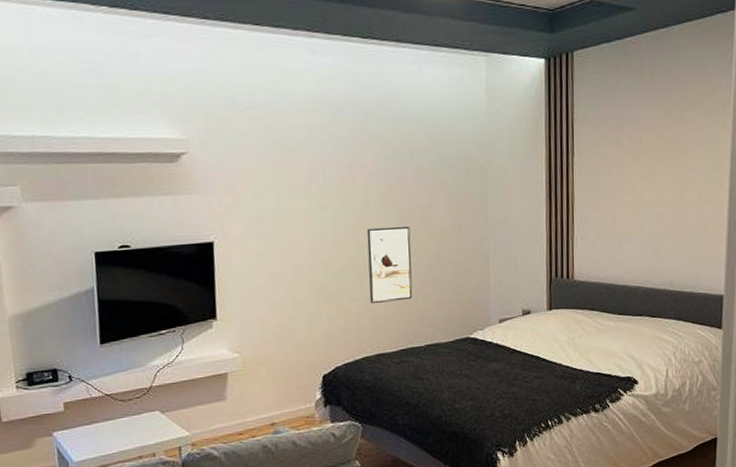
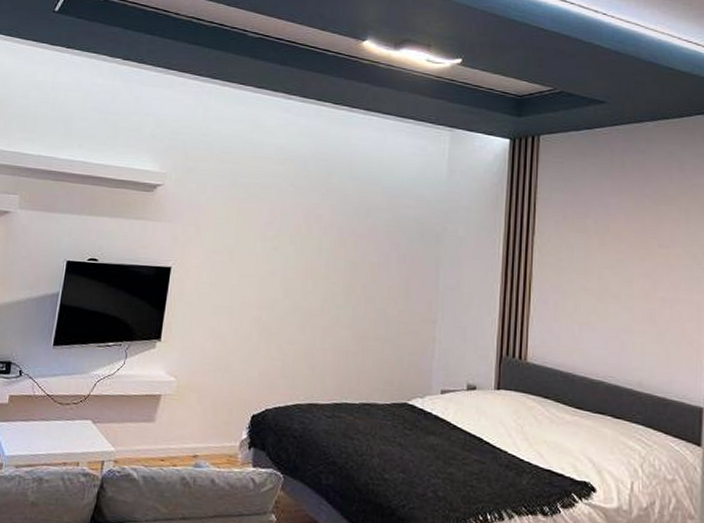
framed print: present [366,225,413,305] -> none [309,276,358,353]

